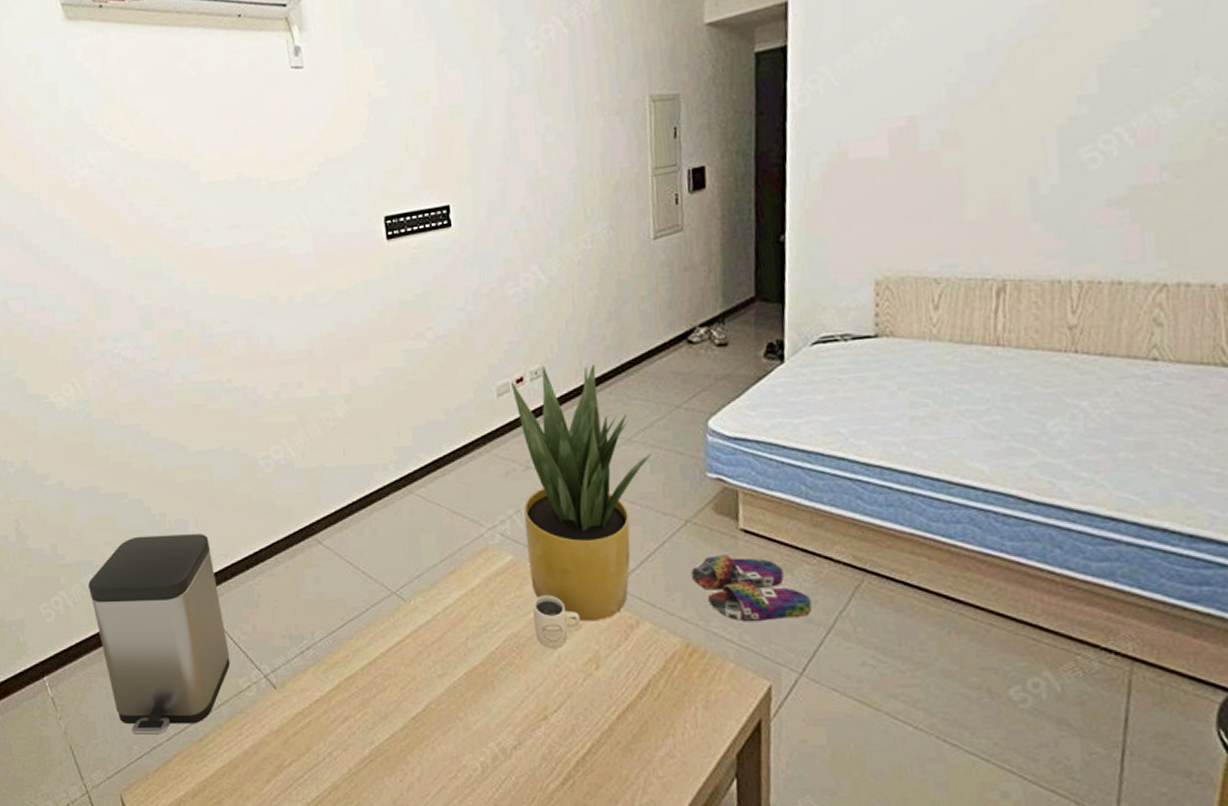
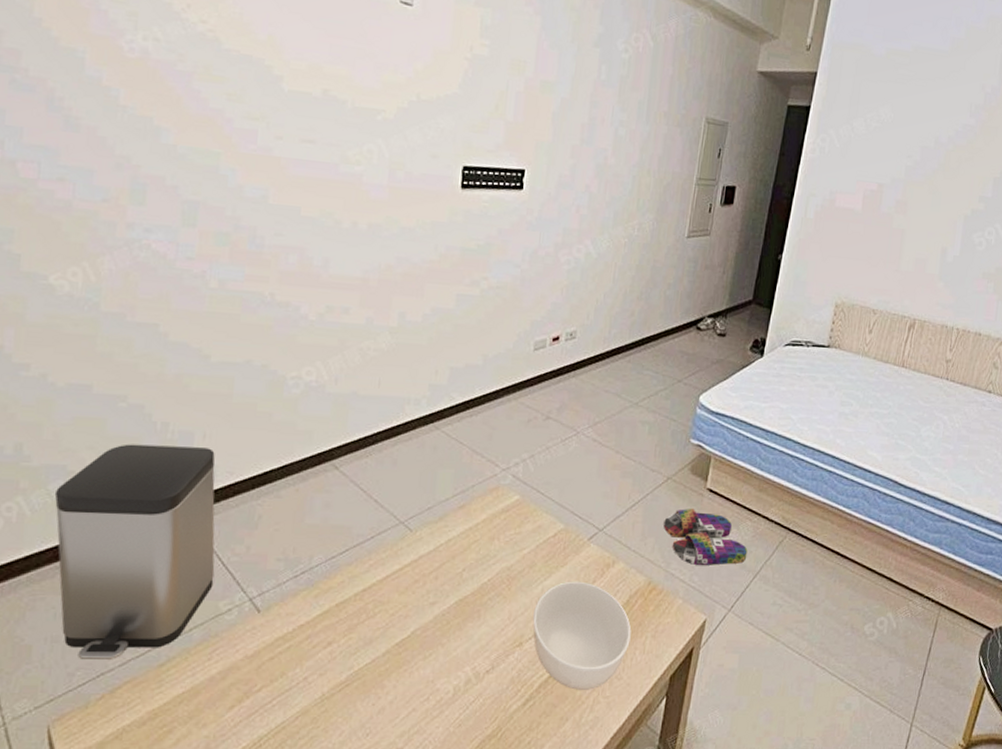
planter: present [511,364,653,622] -> none [531,329,653,559]
mug: present [533,595,581,648] -> none [526,533,568,581]
bowl: none [554,646,677,769] -> present [533,581,632,690]

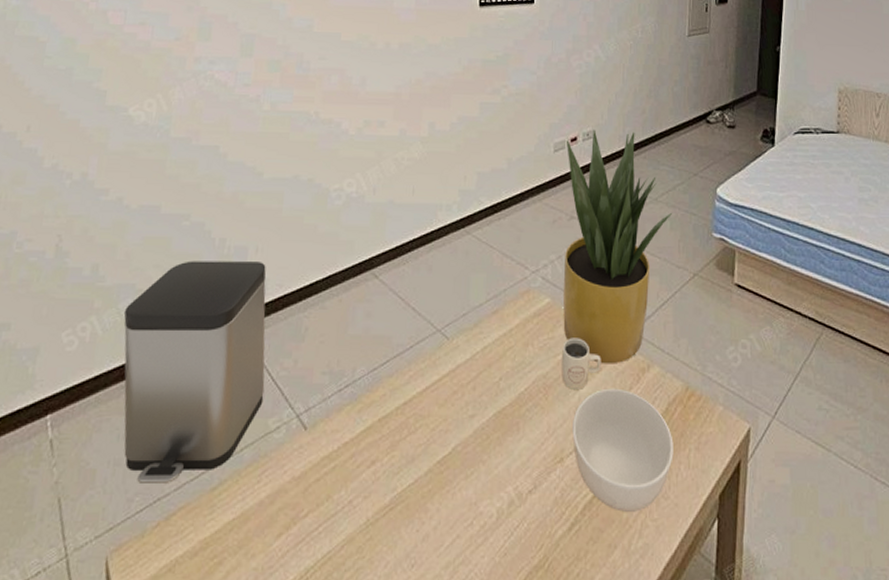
mug: none [526,533,568,581] -> present [561,338,601,389]
planter: none [531,329,653,559] -> present [562,129,673,364]
slippers: present [663,508,748,565] -> none [695,305,785,367]

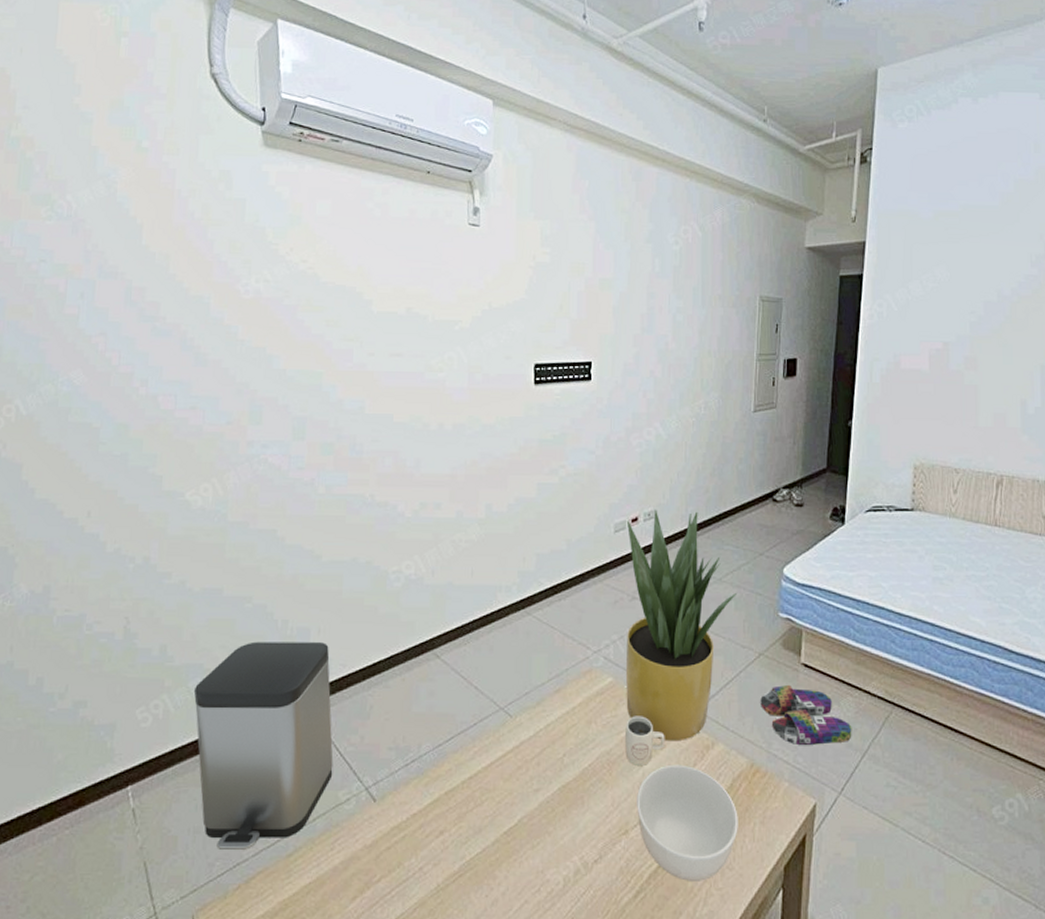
slippers: none [695,305,785,367] -> present [760,684,852,745]

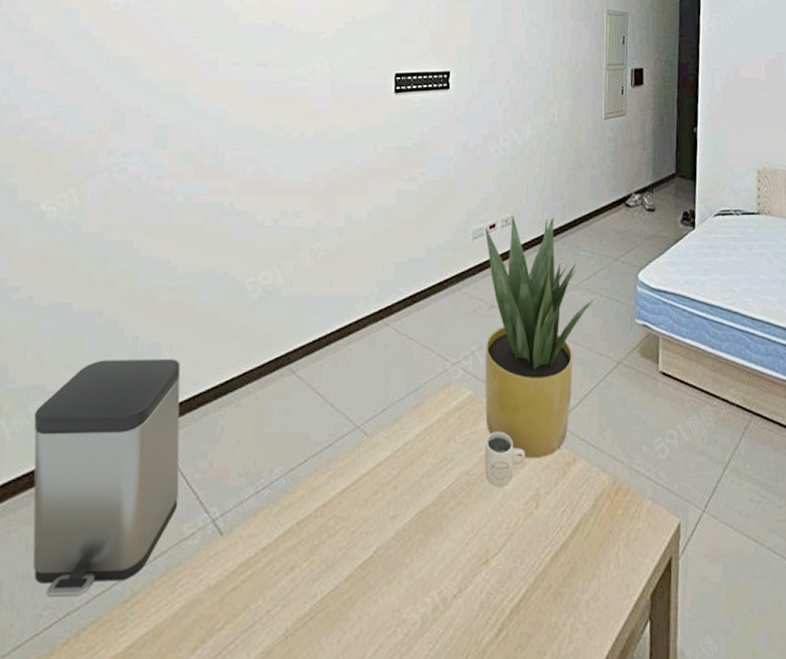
bowl: present [637,764,738,881] -> none [497,483,602,615]
slippers: present [760,684,852,745] -> none [620,394,713,458]

